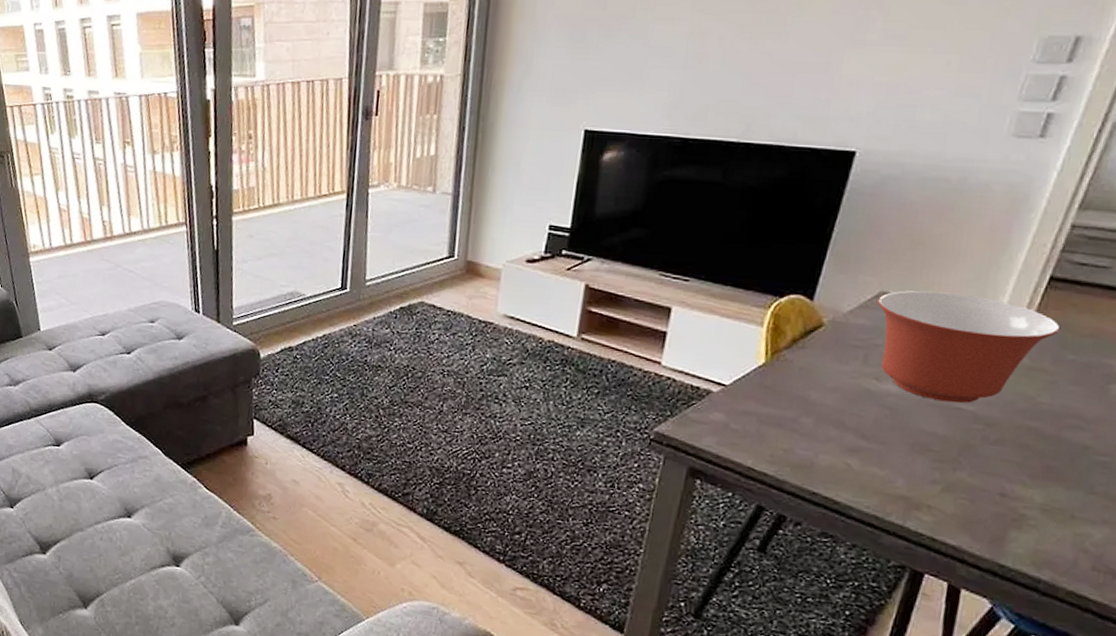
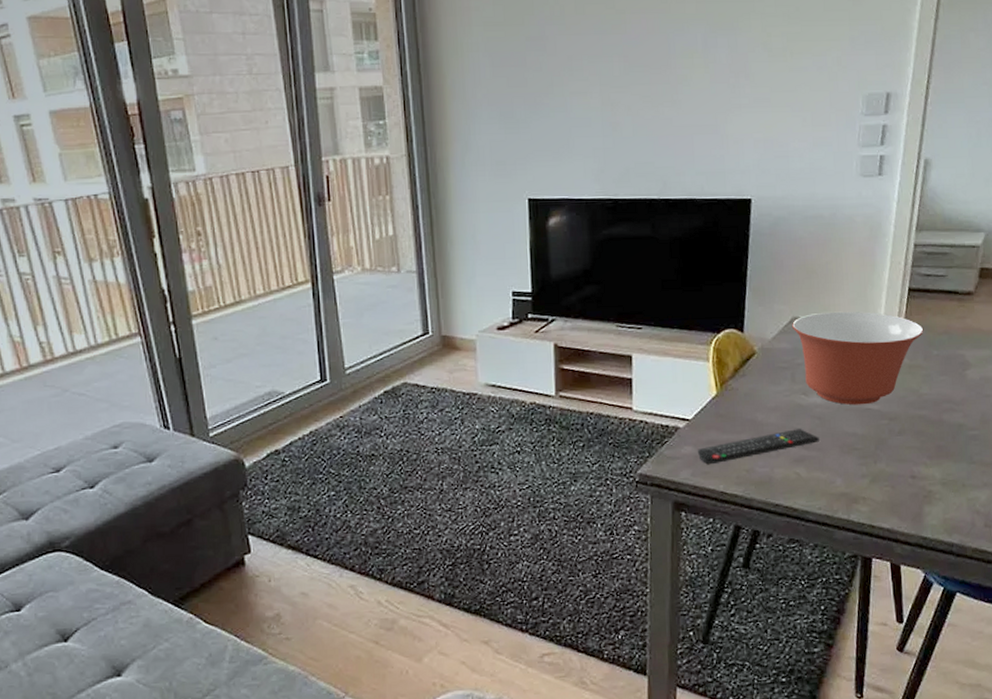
remote control: none [727,415,885,437] -> present [697,429,819,464]

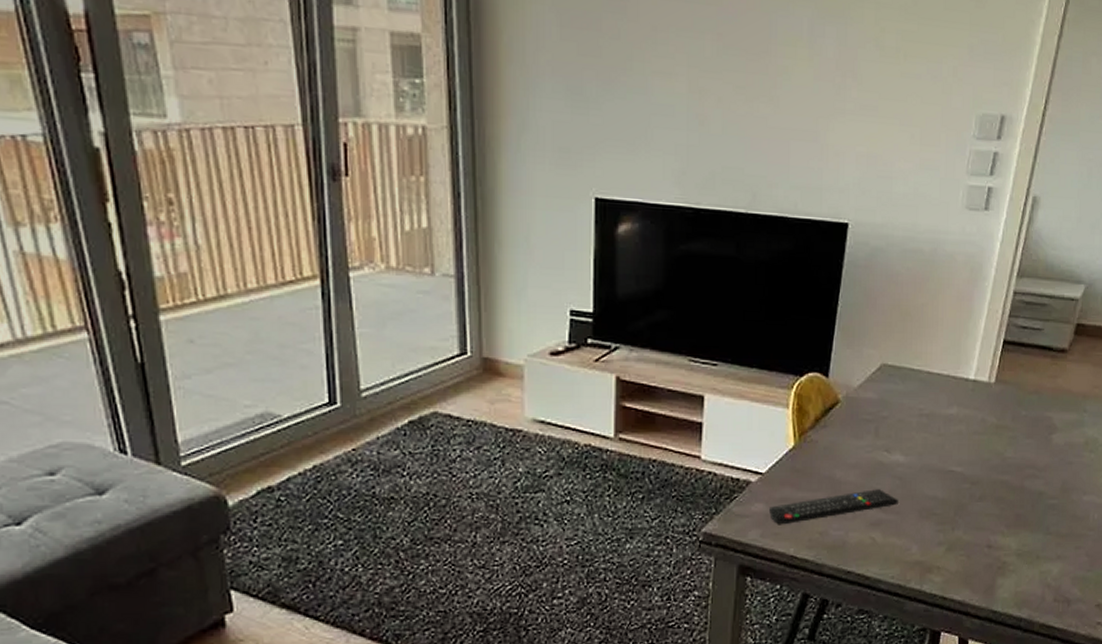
mixing bowl: present [792,311,924,405] -> none [880,360,1015,466]

